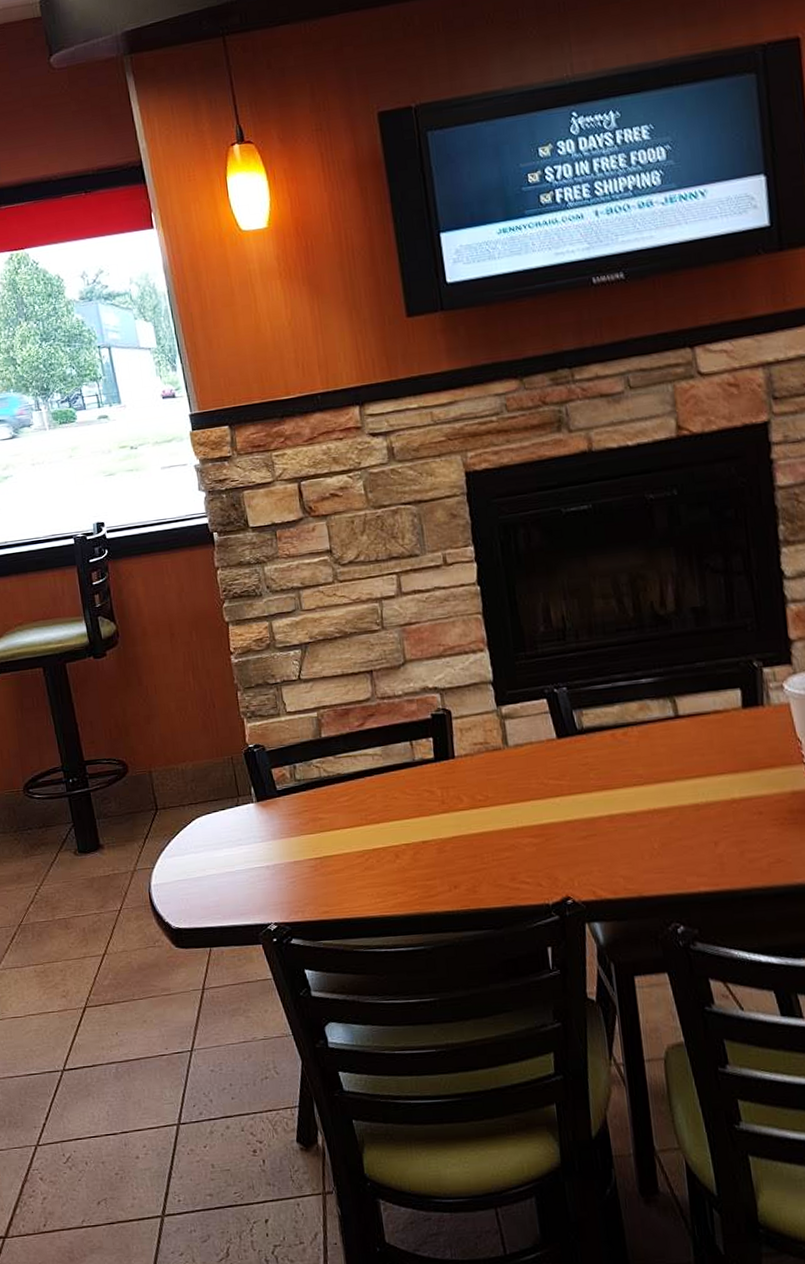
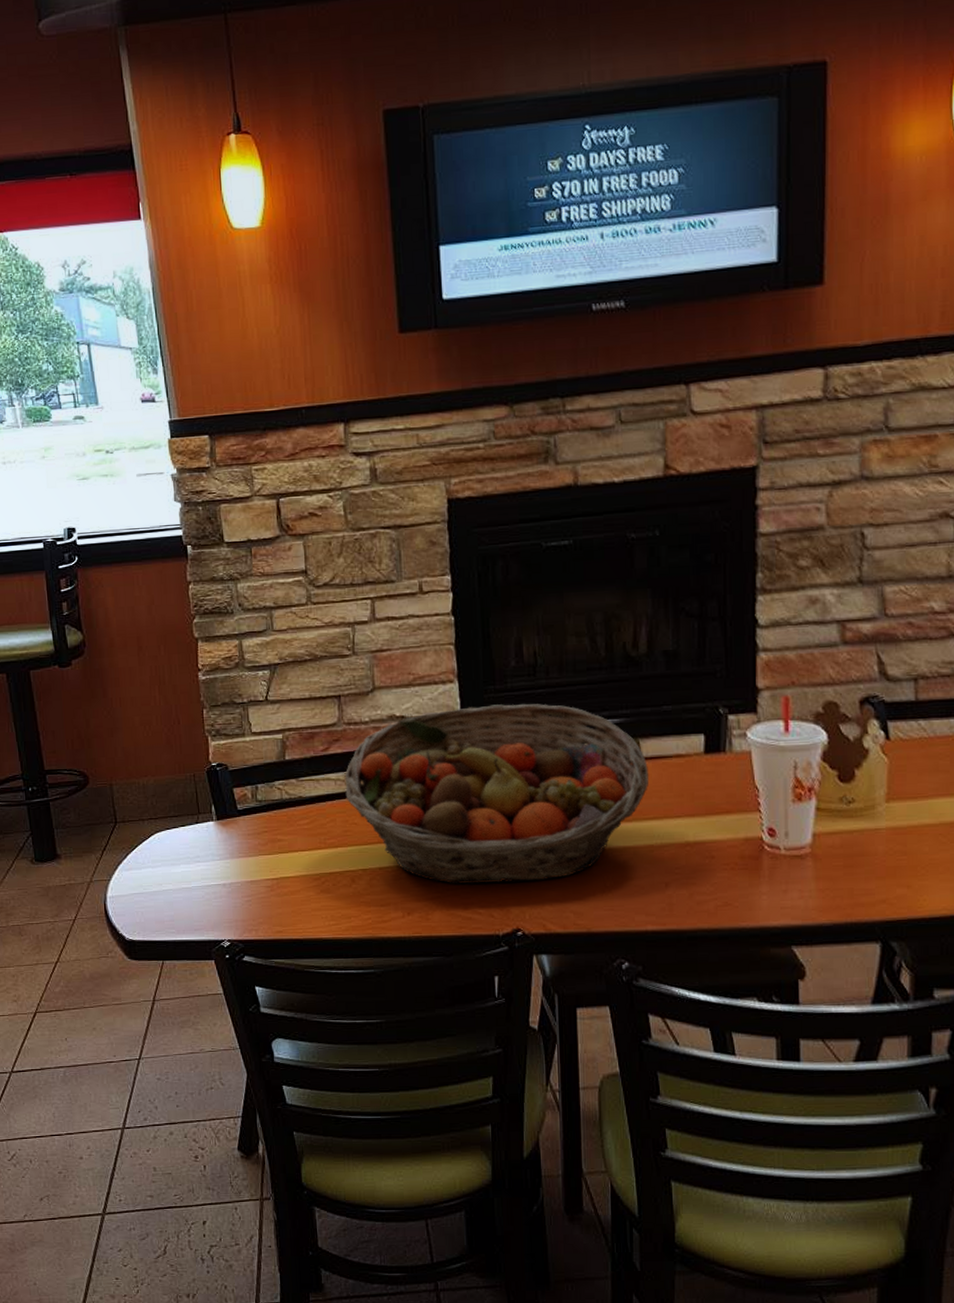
fruit basket: none [382,667,689,855] -> present [345,703,649,884]

